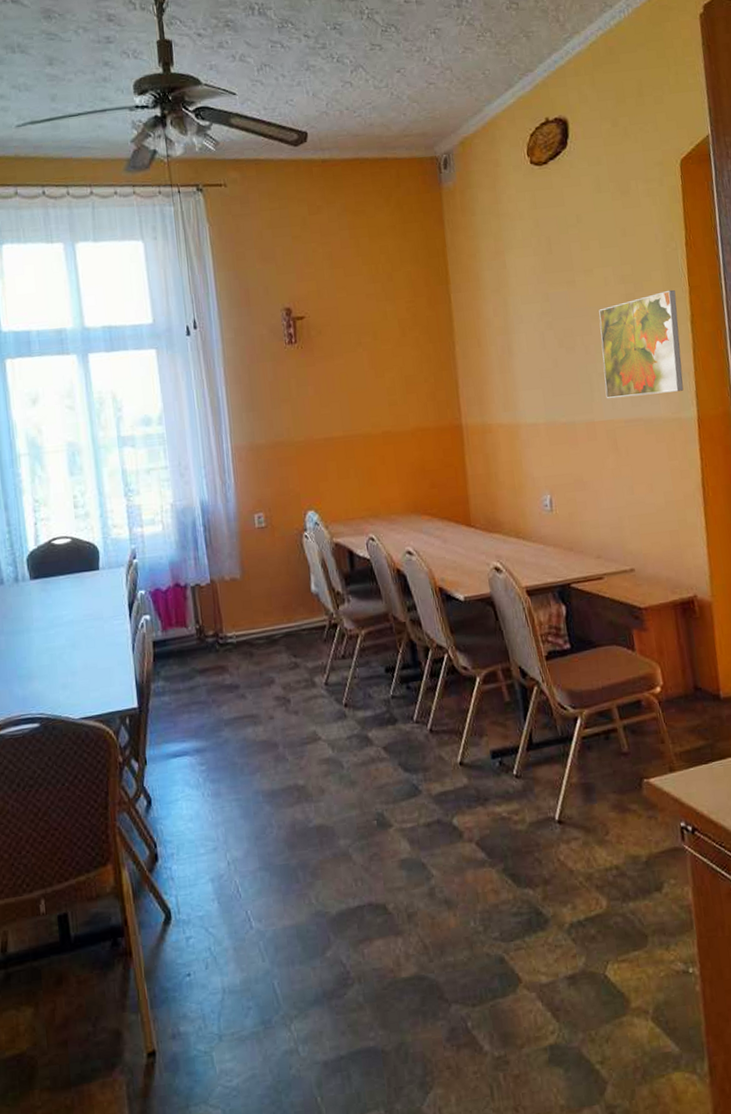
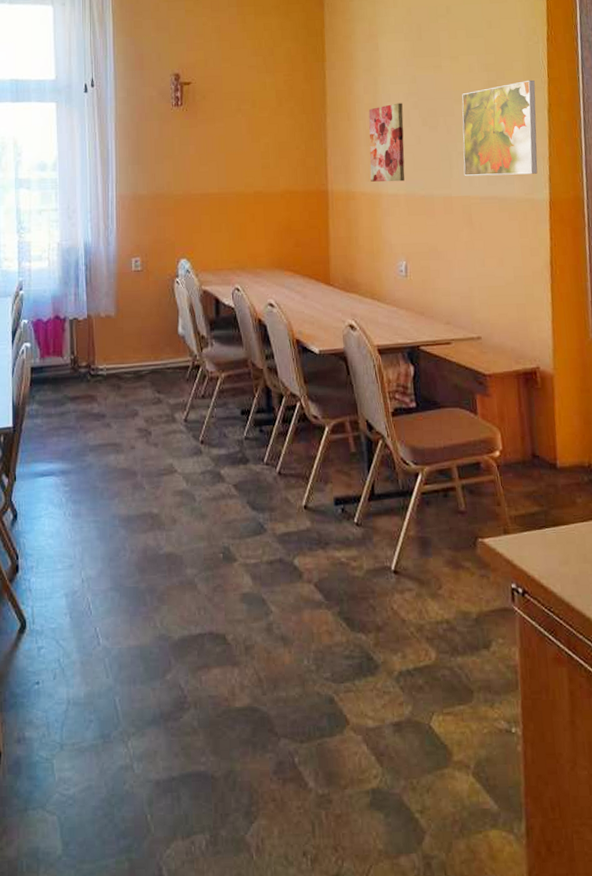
wall art: none [500,324,544,412] -> present [368,103,405,182]

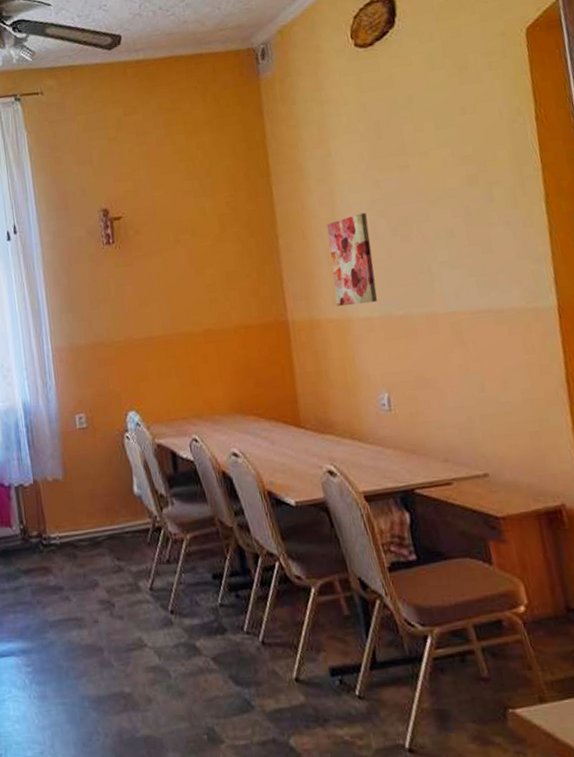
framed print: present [462,79,538,176] -> none [436,168,540,288]

